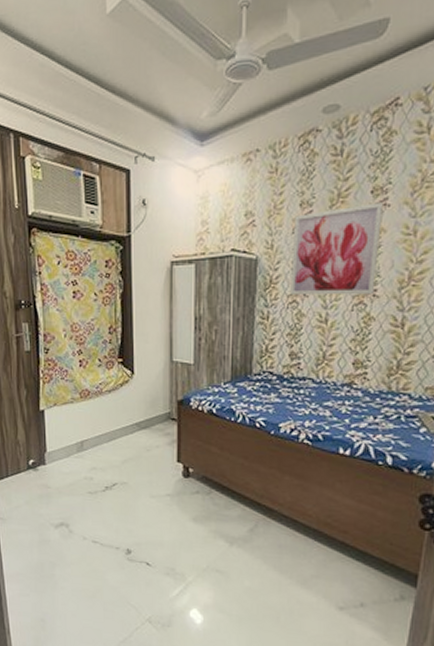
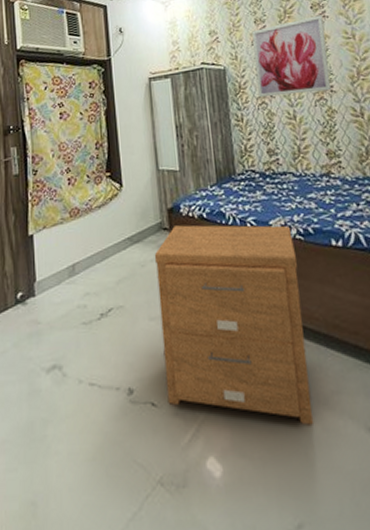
nightstand: none [160,417,301,598] -> present [154,225,313,425]

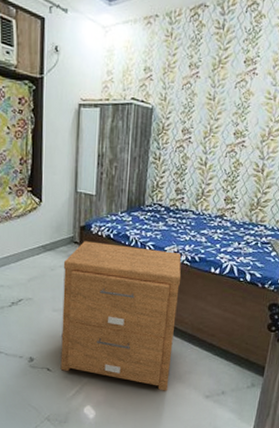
wall art: present [251,15,332,98] -> none [178,71,253,145]

